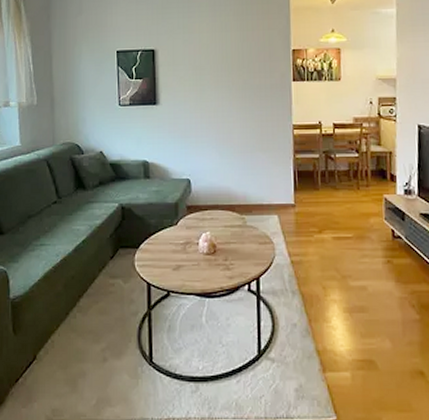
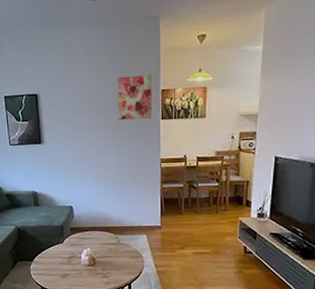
wall art: none [244,33,283,81] -> present [117,75,152,120]

